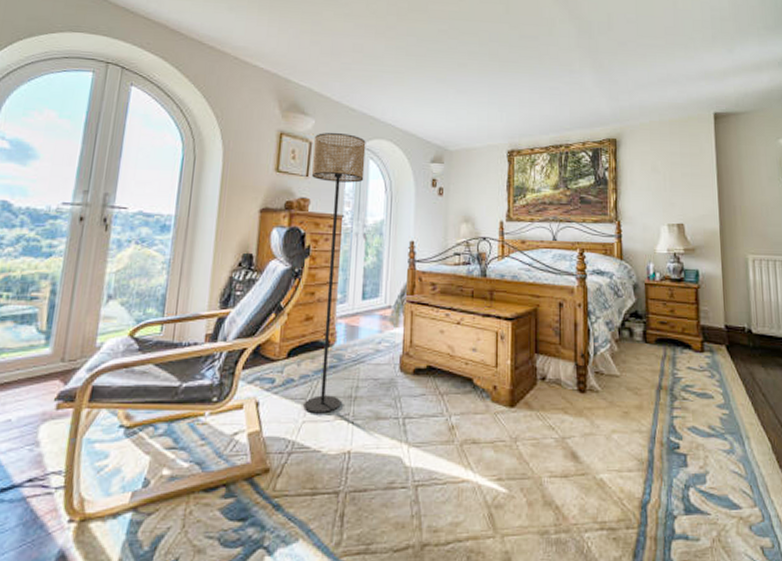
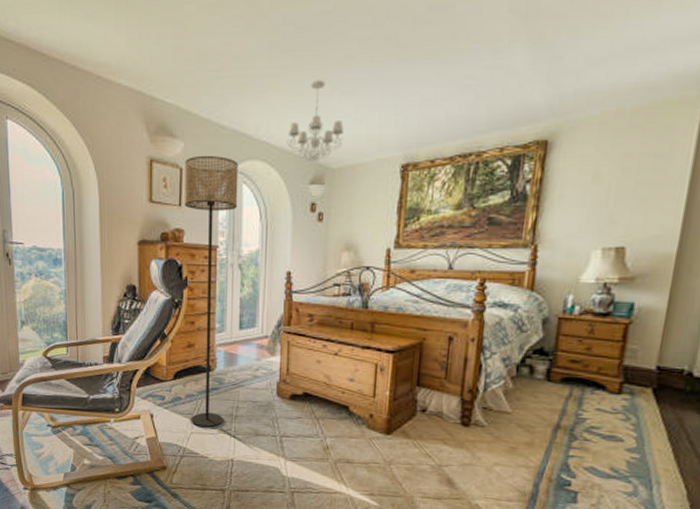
chandelier: none [410,79,459,144] -> present [287,80,344,161]

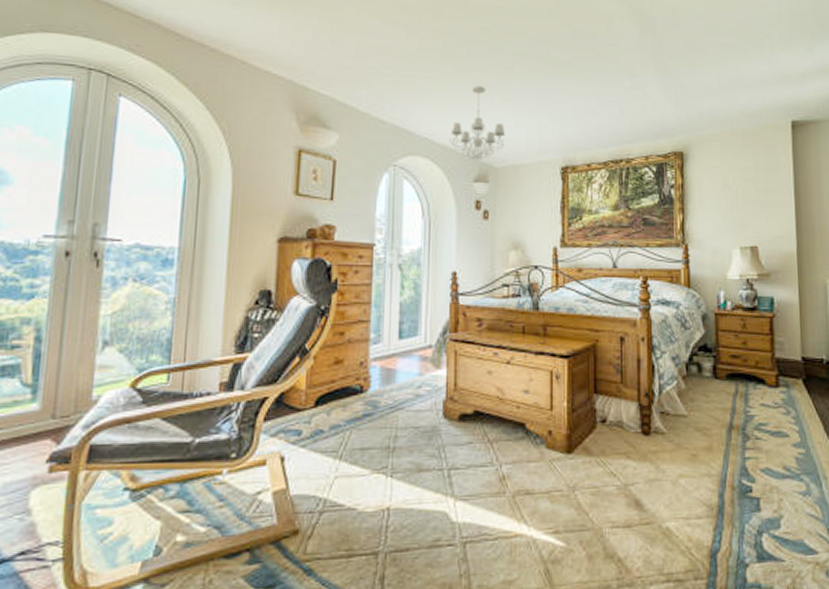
floor lamp: present [184,155,239,428] -> none [335,148,399,468]

